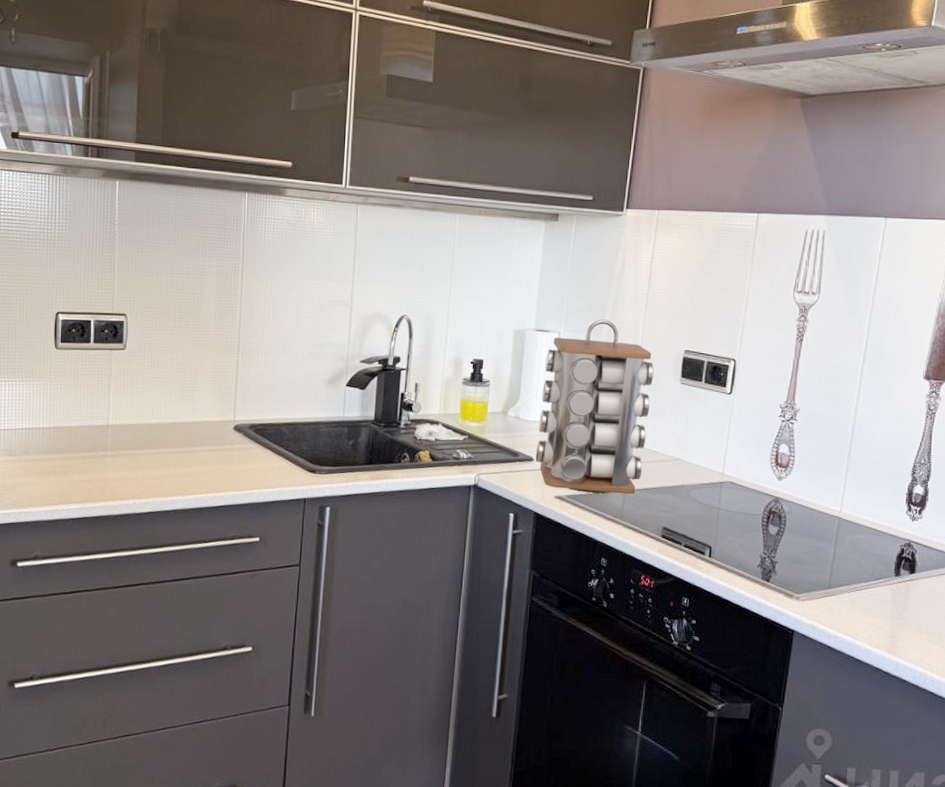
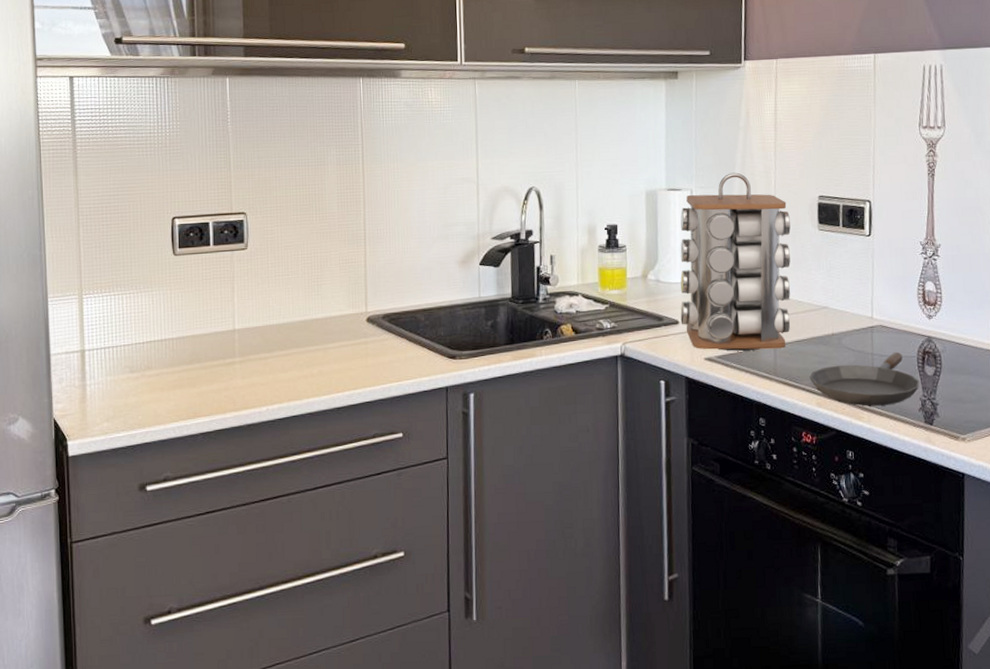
frying pan: none [654,508,762,559] -> present [809,351,920,406]

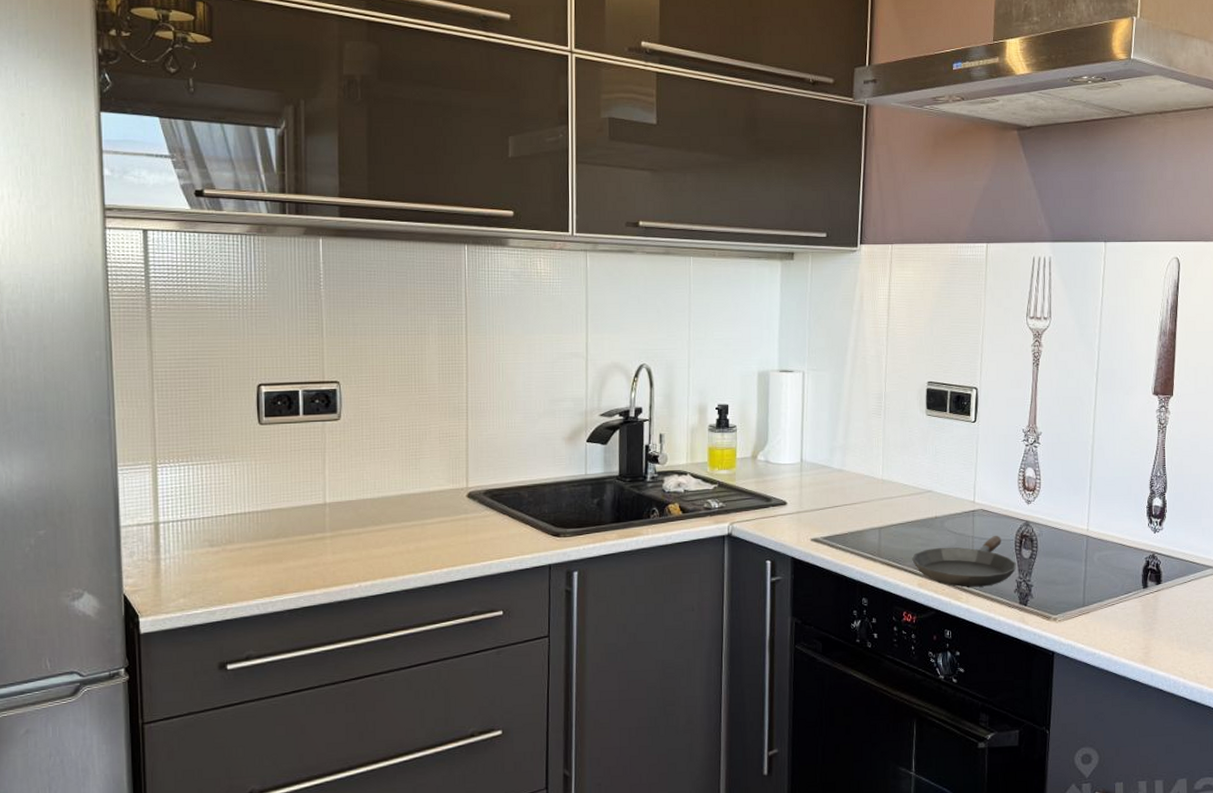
spice rack: present [680,172,791,351] -> none [788,356,899,532]

